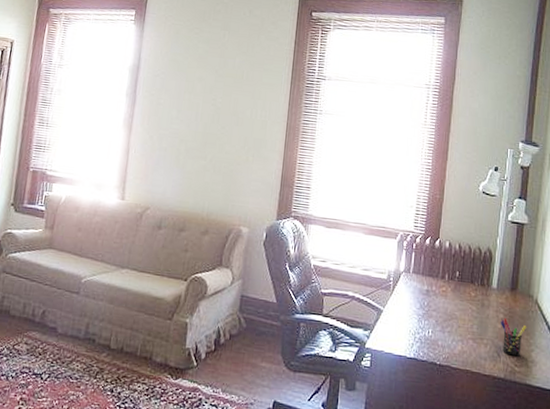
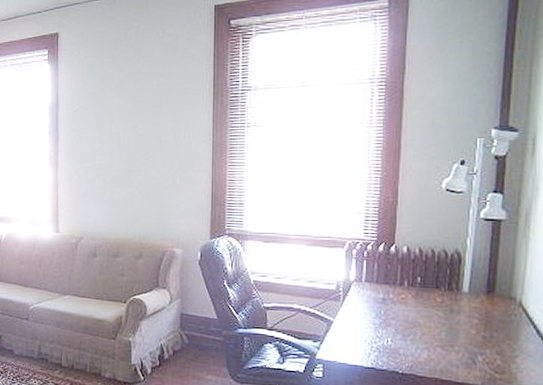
pen holder: present [500,318,527,357] -> none [474,323,509,363]

